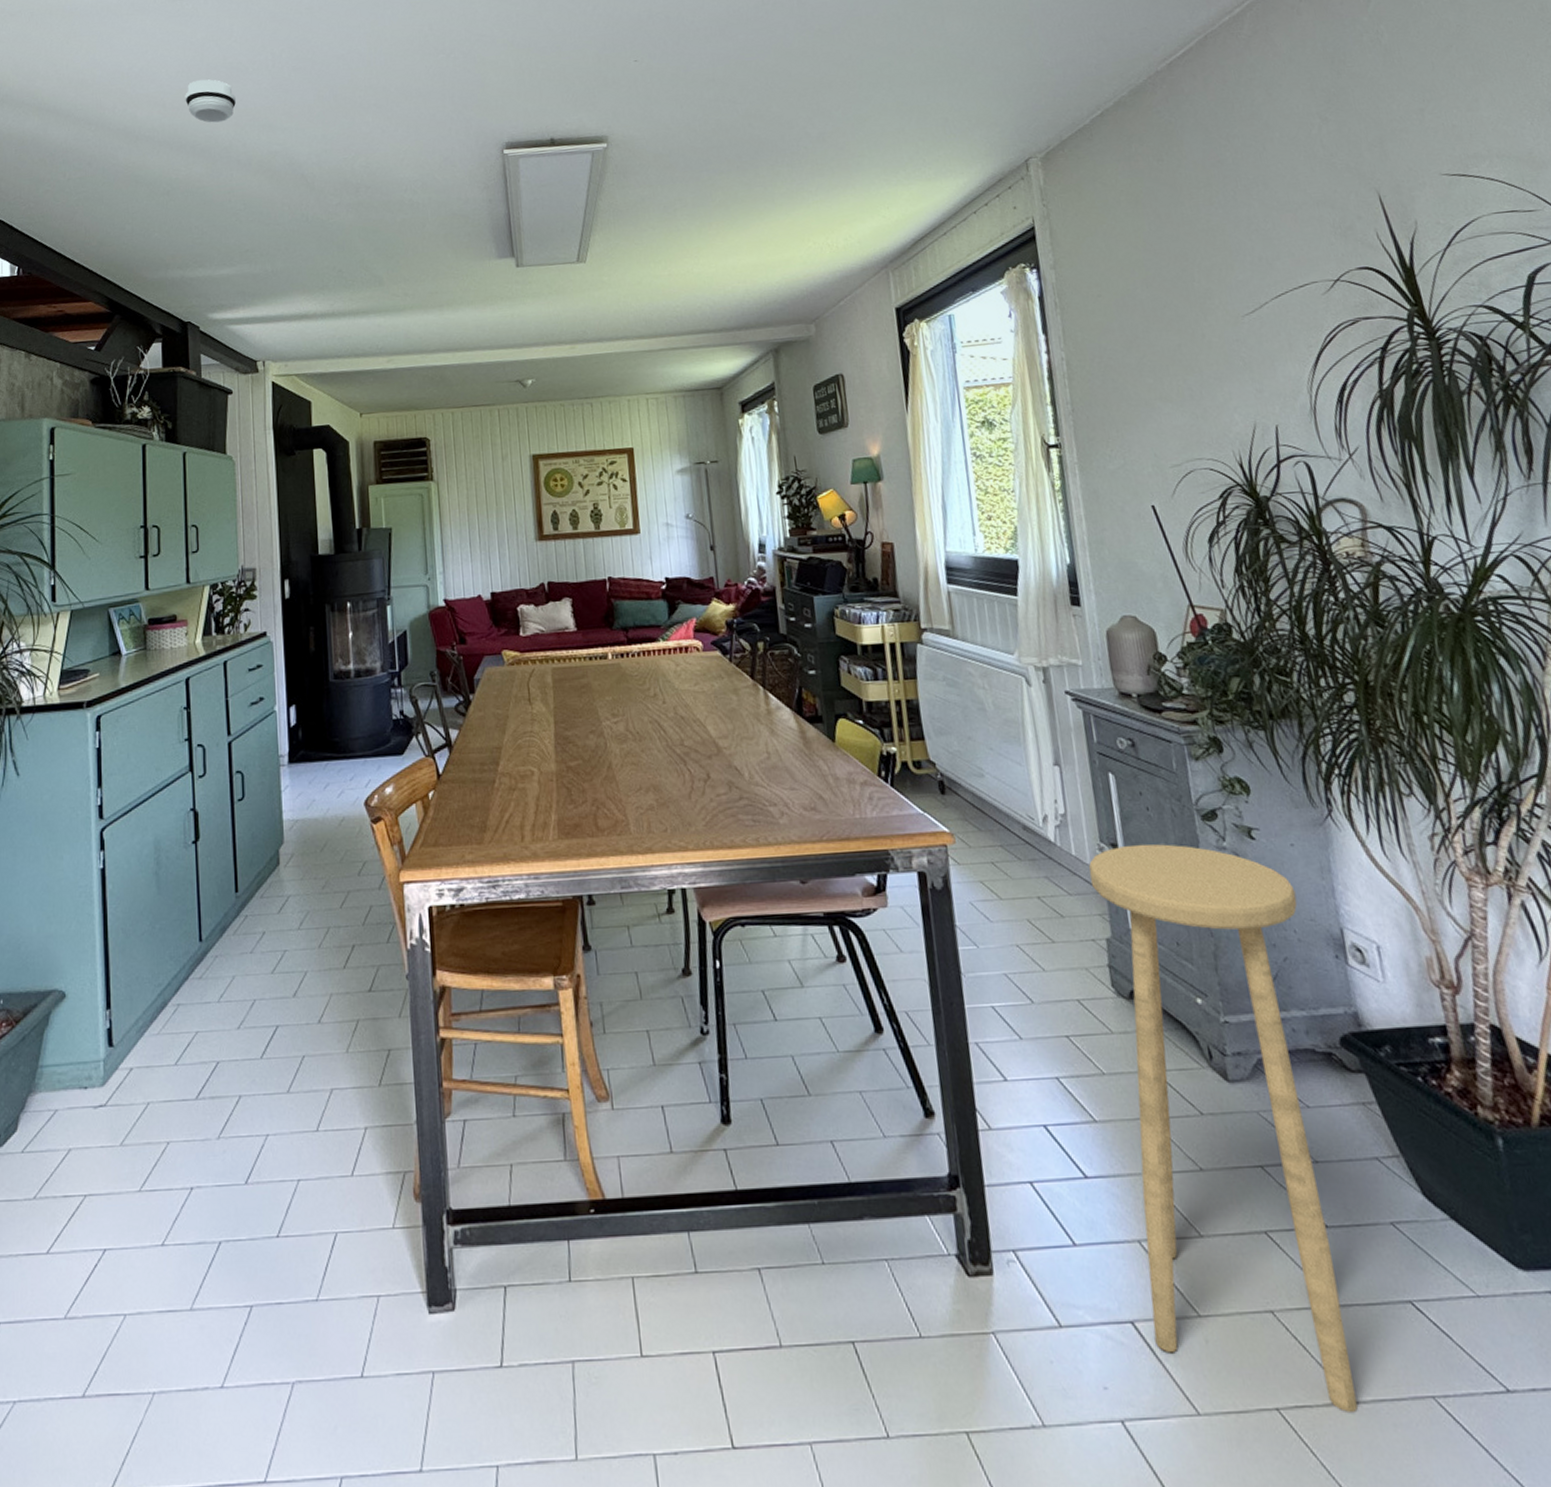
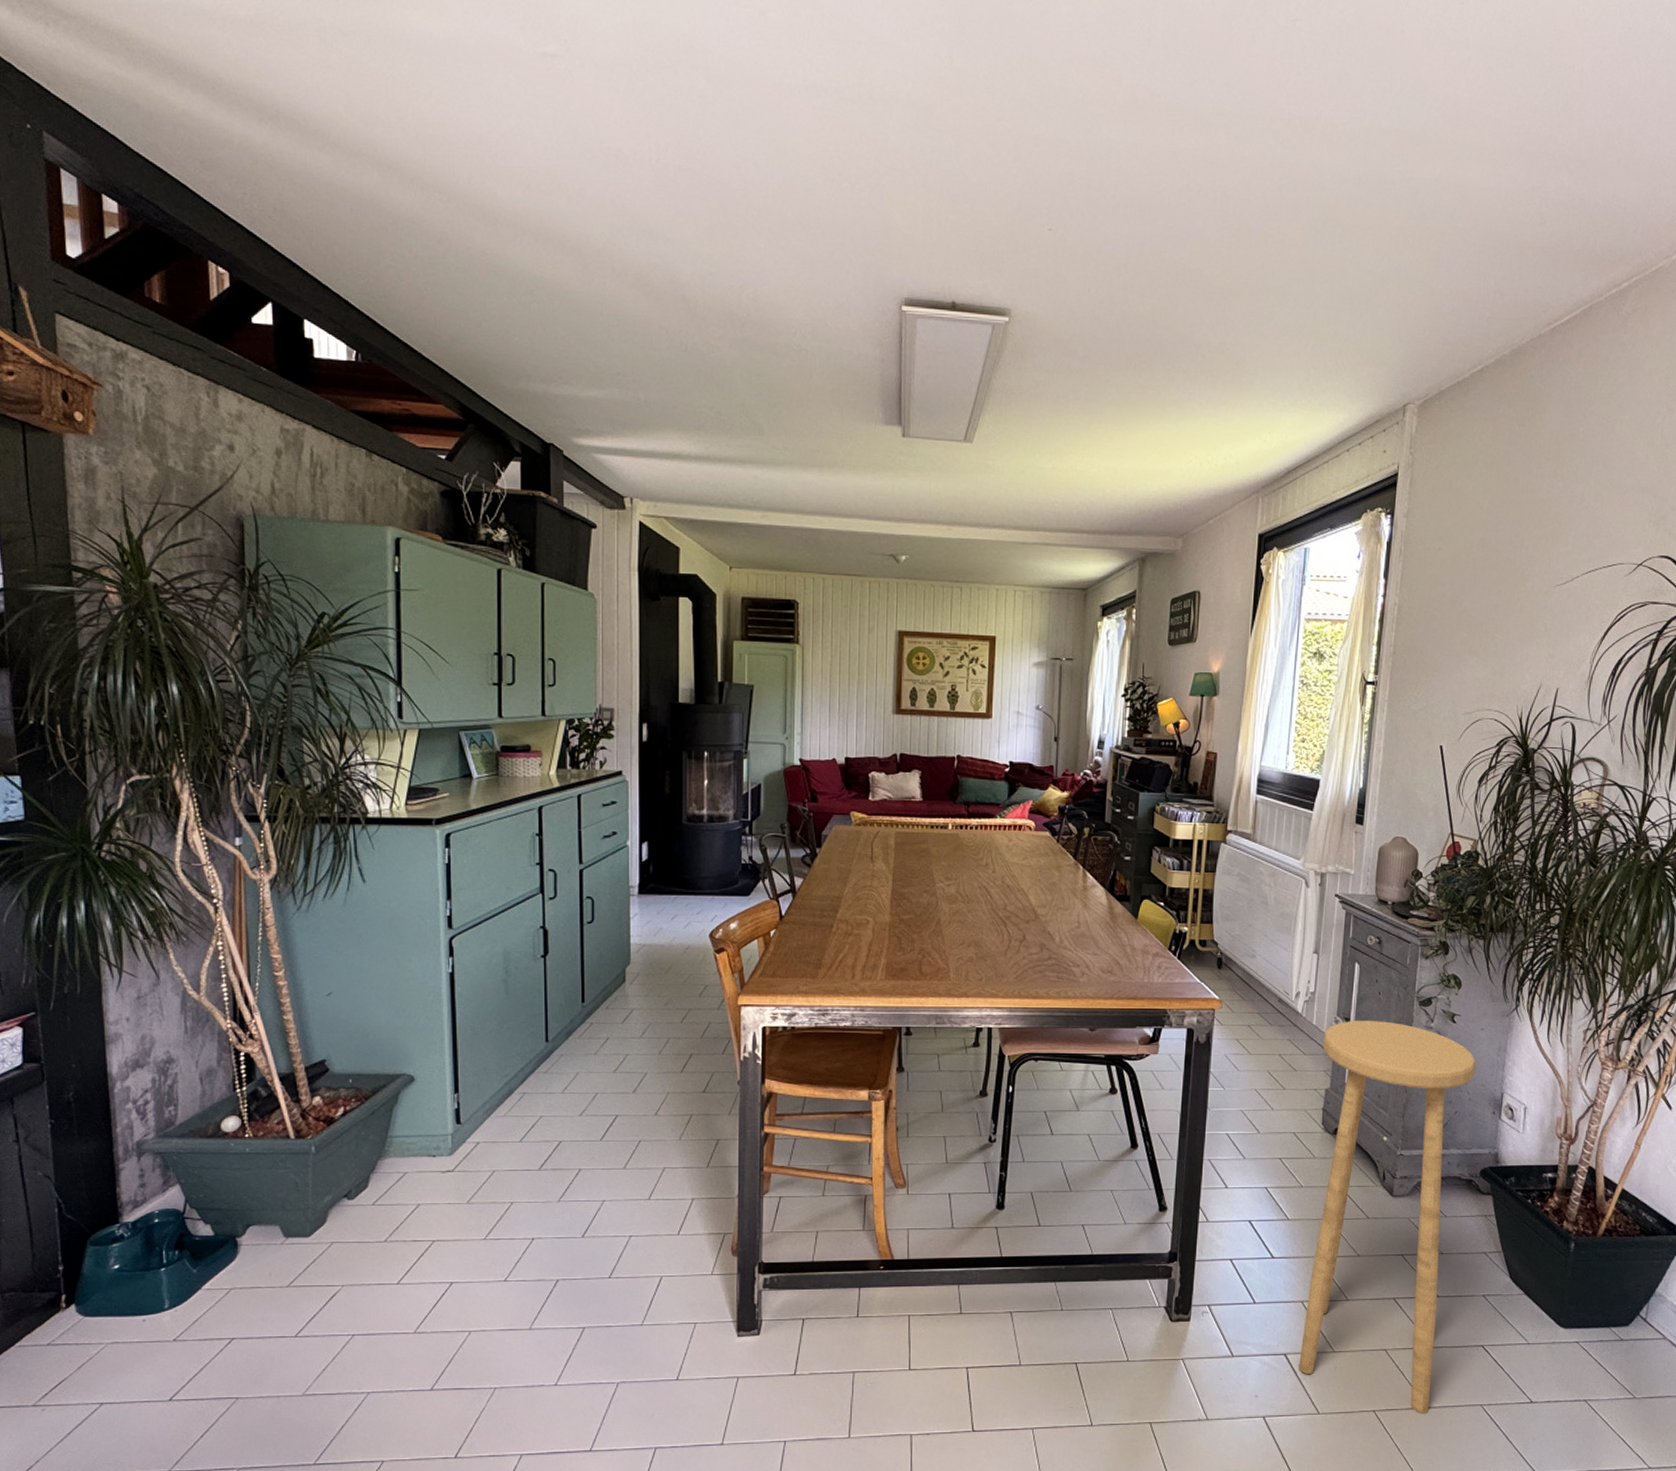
smoke detector: present [185,79,237,123] -> none [554,161,614,218]

